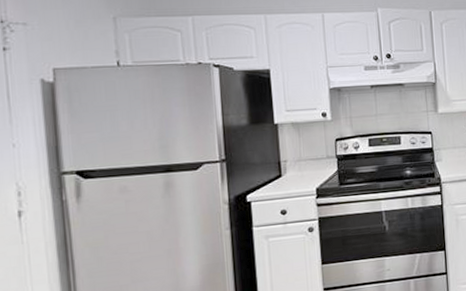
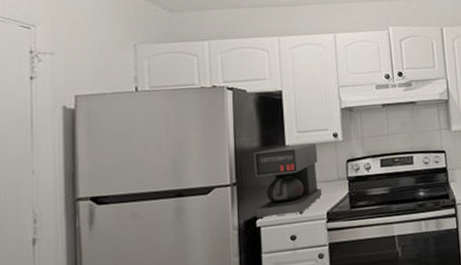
coffee maker: none [242,122,311,195] -> present [253,143,322,220]

